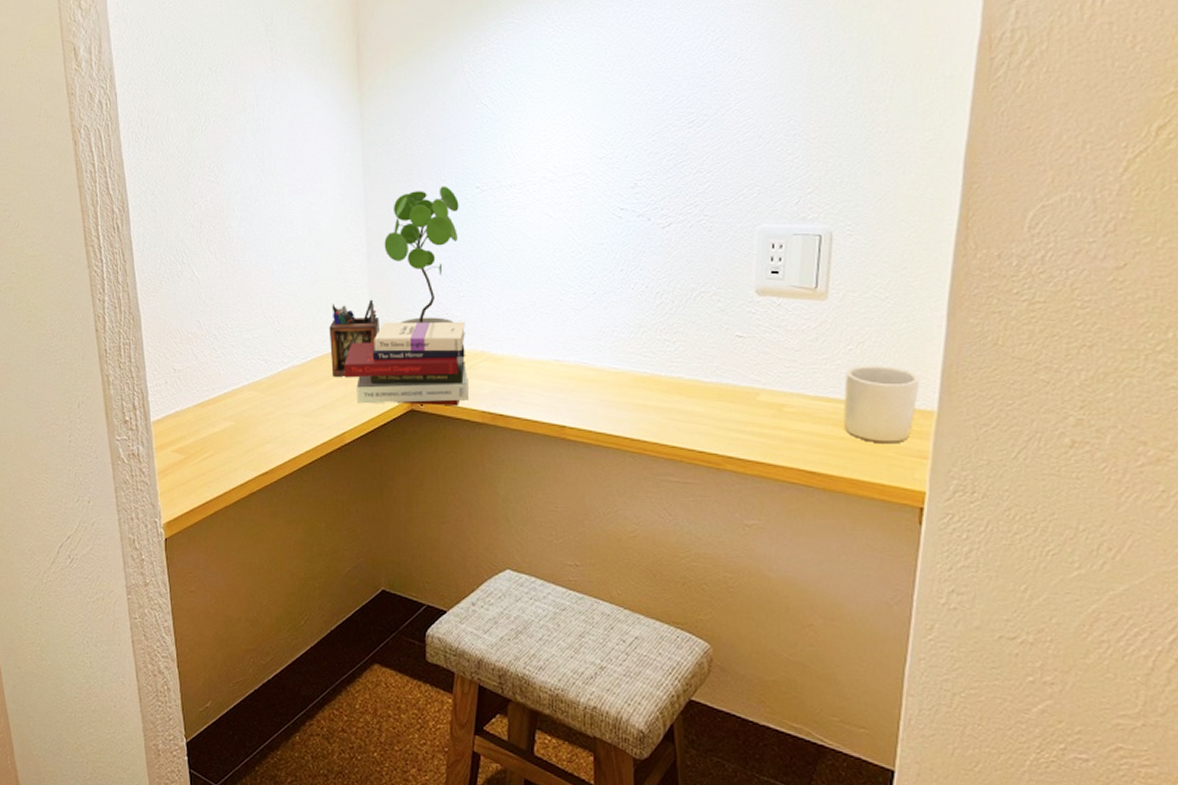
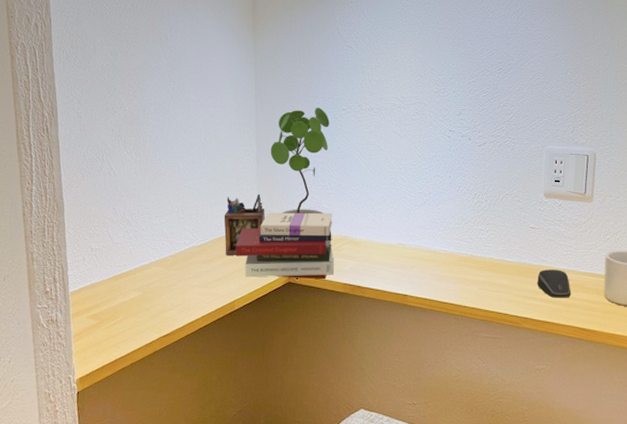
computer mouse: none [746,392,796,431] -> present [537,269,572,298]

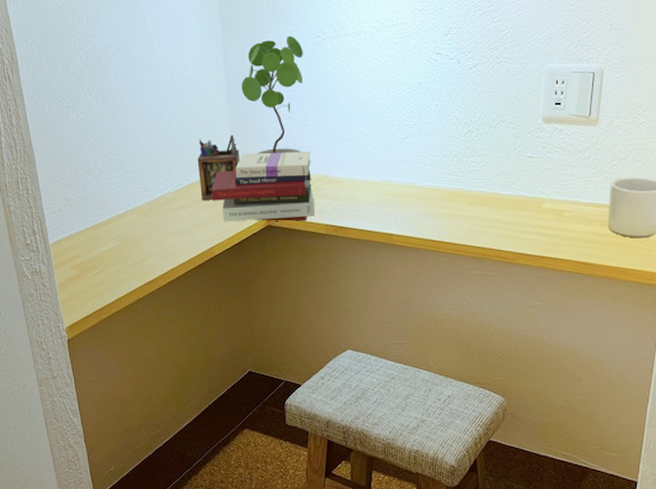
computer mouse: present [537,269,572,298] -> none [534,201,572,231]

